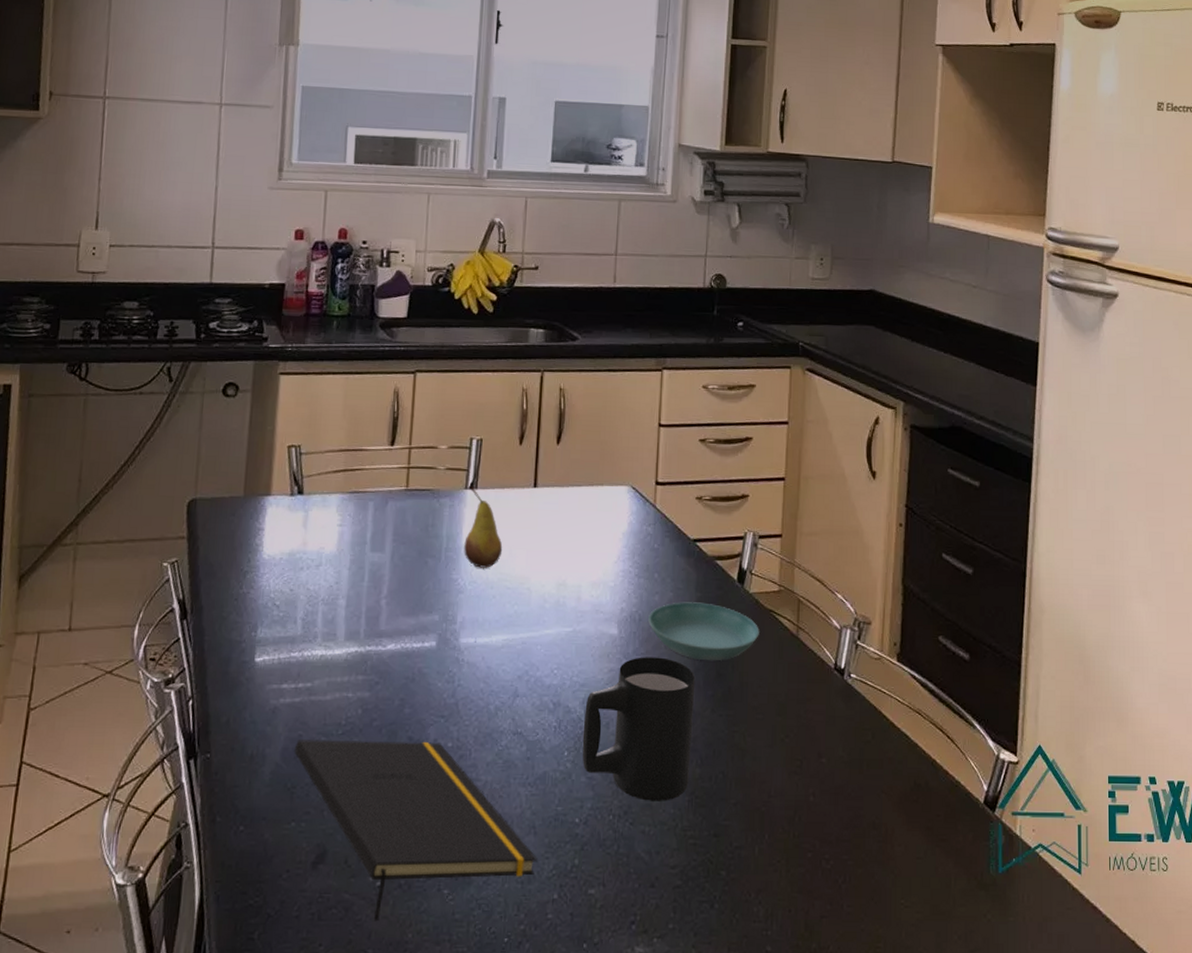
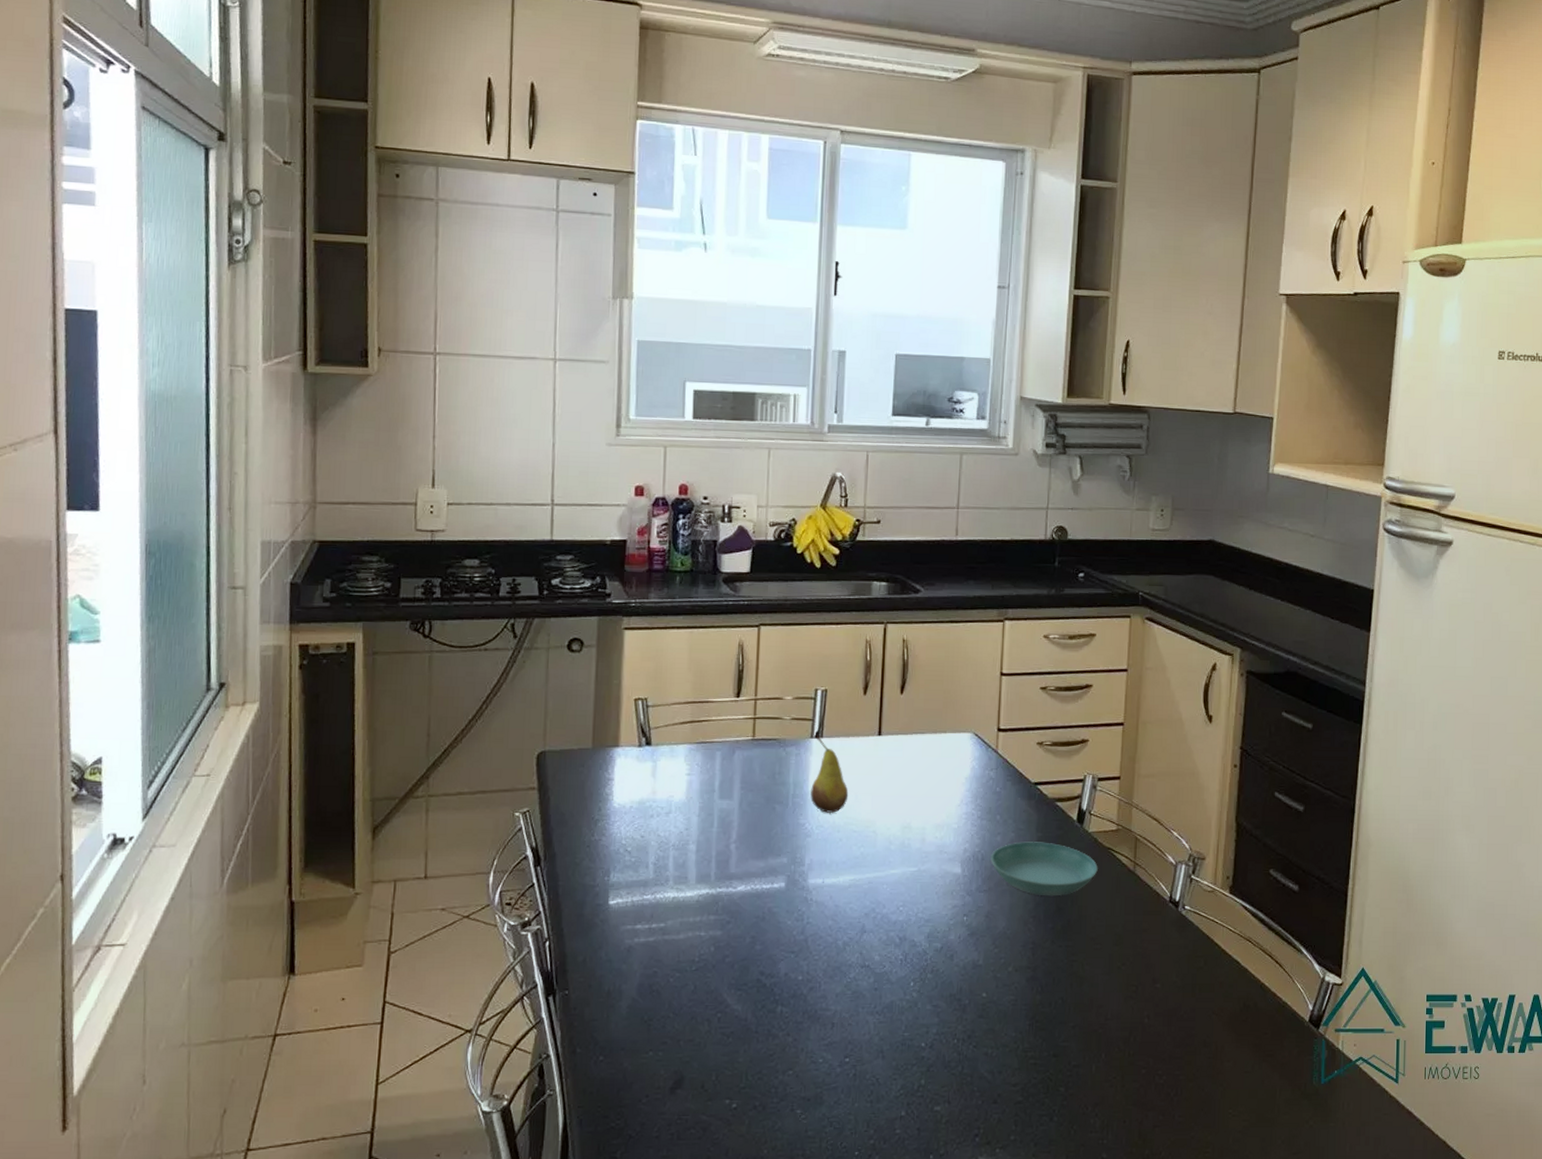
notepad: present [294,739,538,922] -> none [650,976,886,1140]
mug: present [582,657,696,801] -> none [927,893,1036,1026]

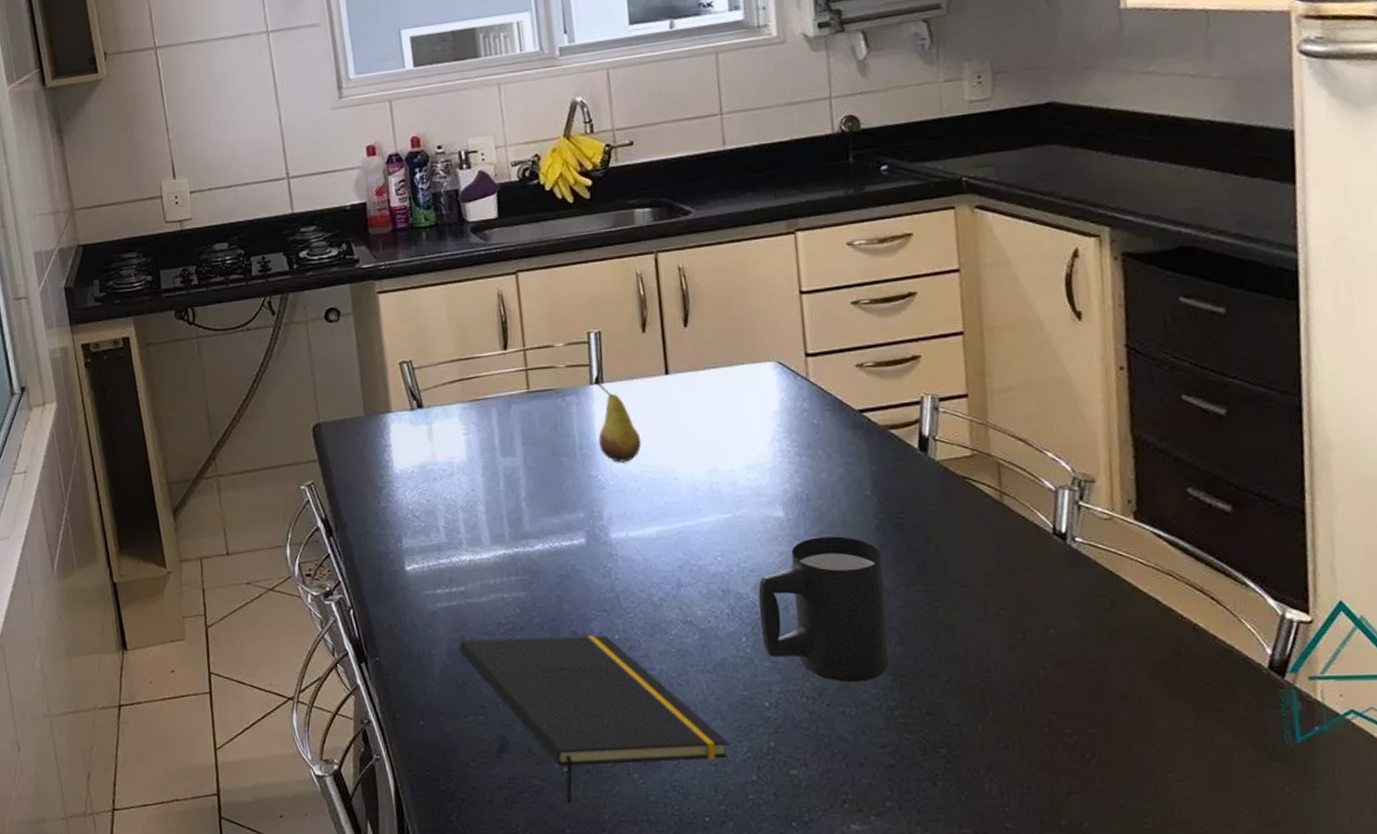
notepad: none [650,976,886,1140] -> present [459,635,729,804]
mug: none [927,893,1036,1026] -> present [758,536,890,682]
saucer: present [991,841,1098,896] -> none [817,475,954,536]

